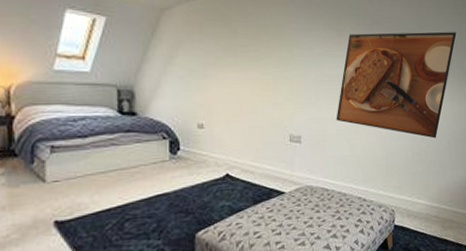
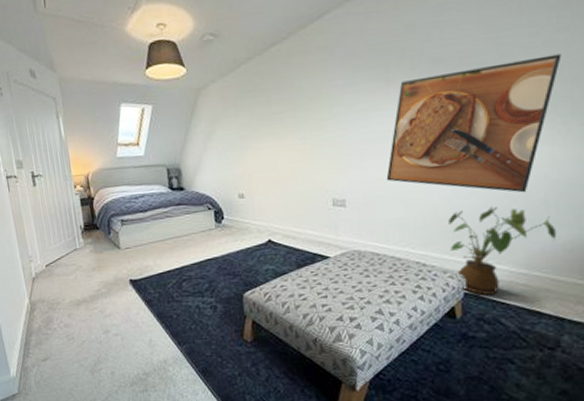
house plant: none [383,149,456,227] -> present [448,206,557,296]

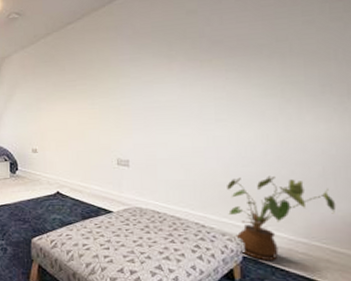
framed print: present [386,54,562,193] -> none [167,40,336,165]

